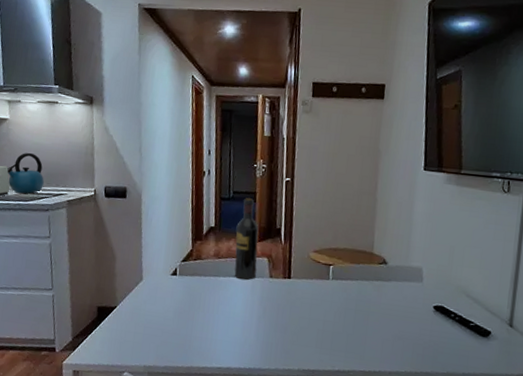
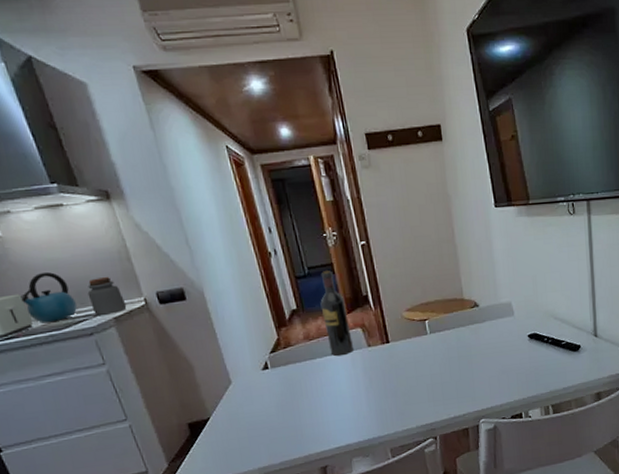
jar: none [54,165,80,197] -> present [87,277,127,316]

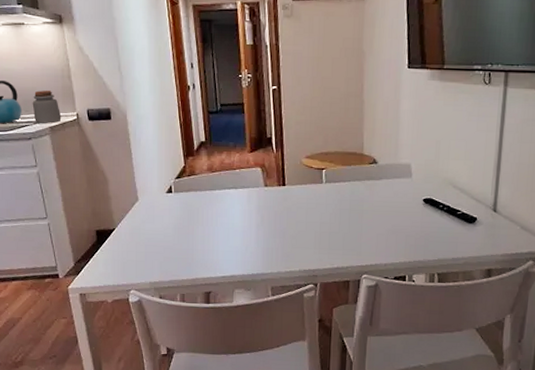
wine bottle: present [320,270,353,356] -> none [227,109,251,190]

